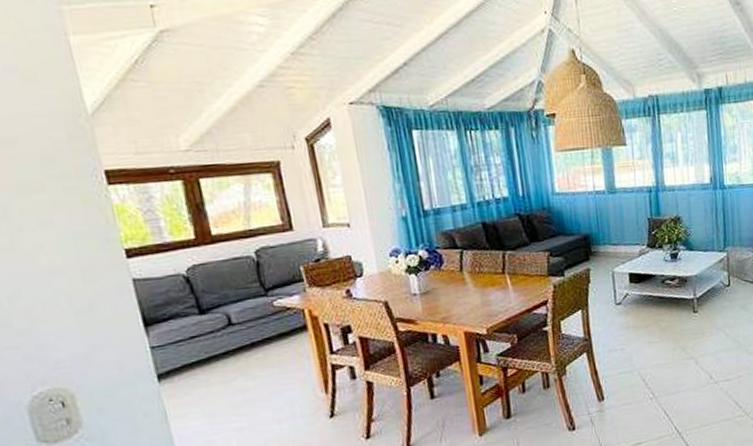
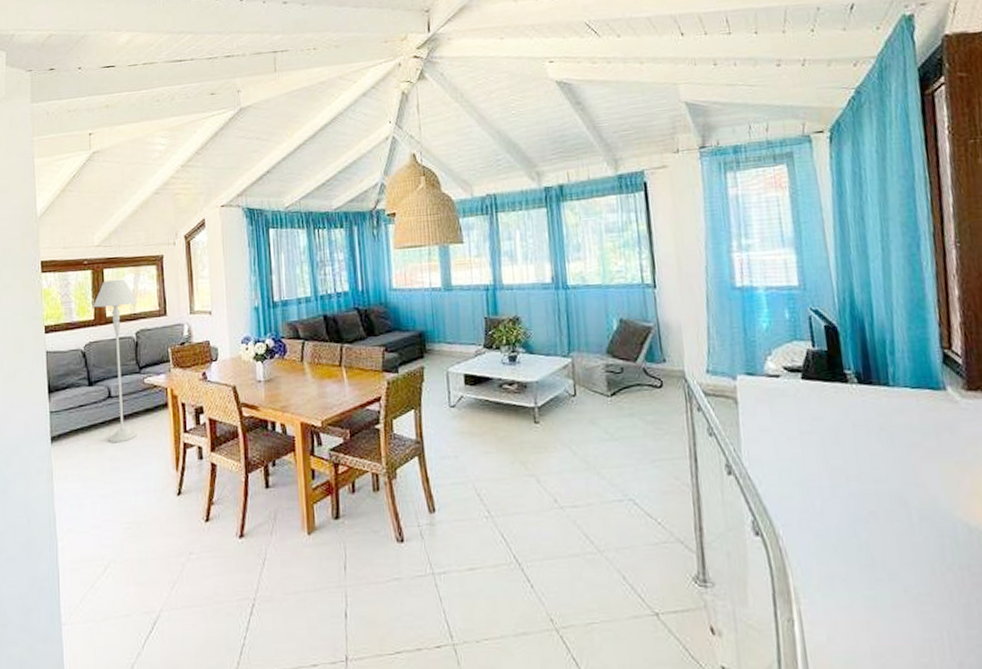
floor lamp: none [191,191,272,374] -> present [93,280,137,443]

